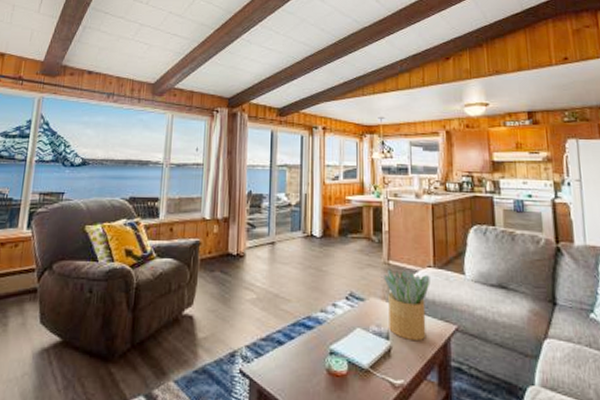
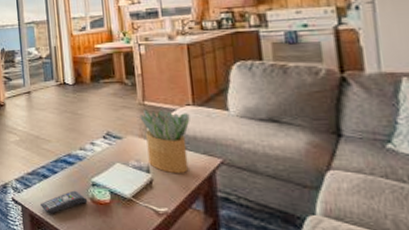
remote control: none [270,359,324,389] -> present [39,190,88,214]

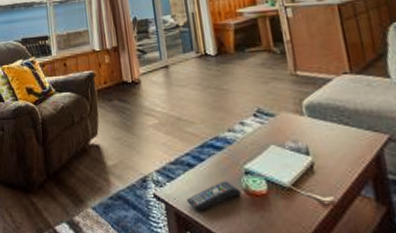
potted plant: present [139,108,190,173] -> none [292,79,353,154]

